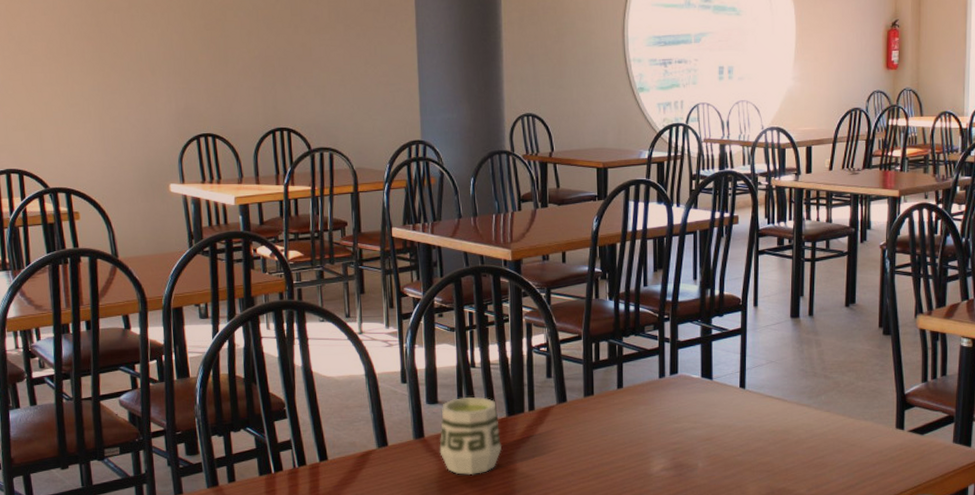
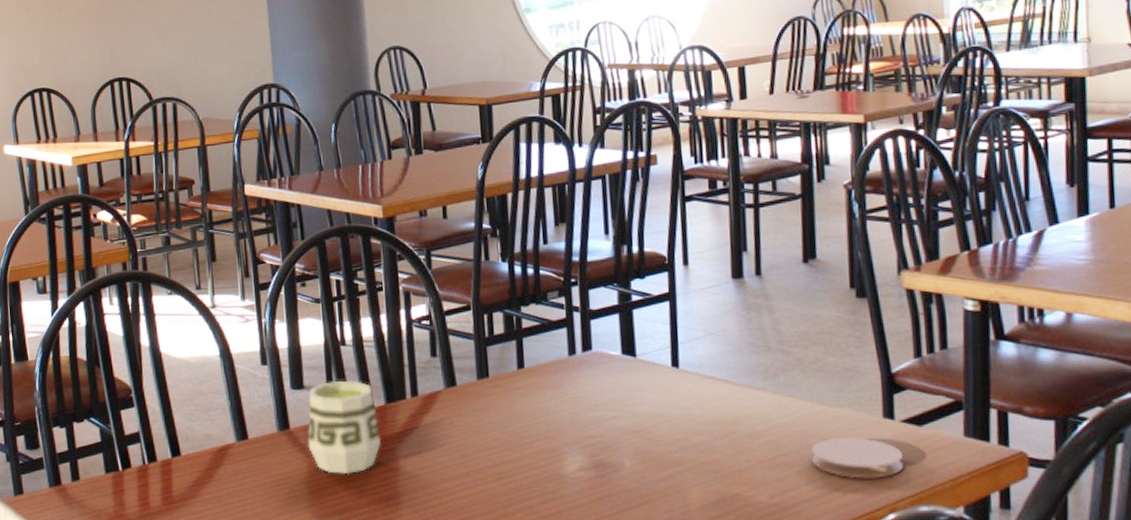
coaster: none [841,443,909,475] -> present [811,436,904,479]

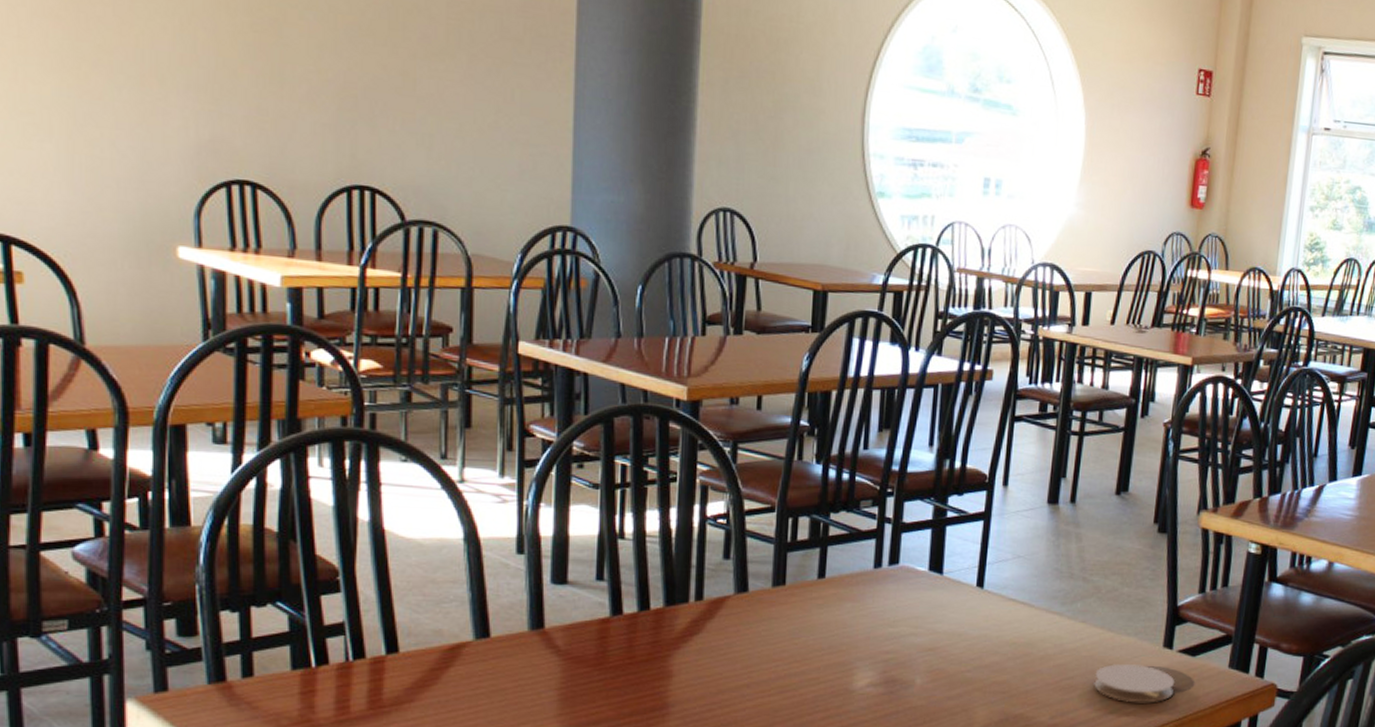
cup: present [307,381,381,475] -> none [565,578,653,682]

